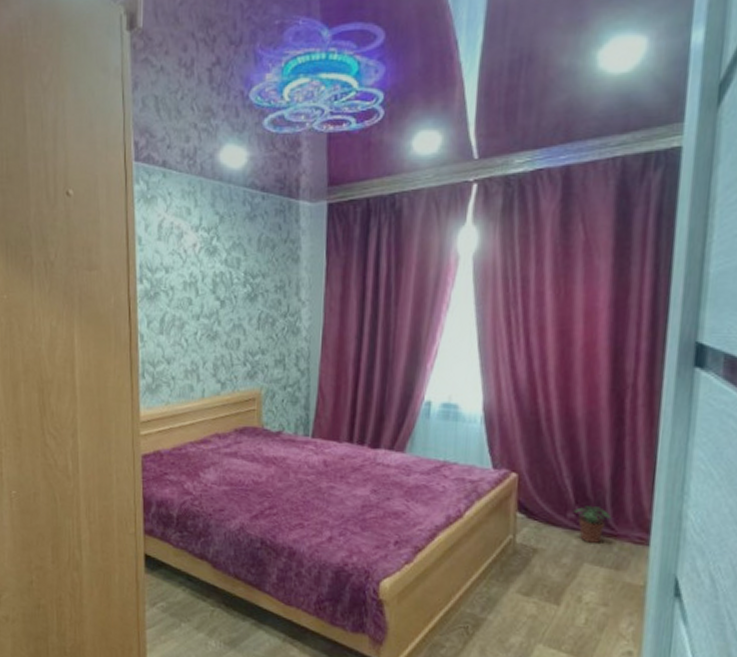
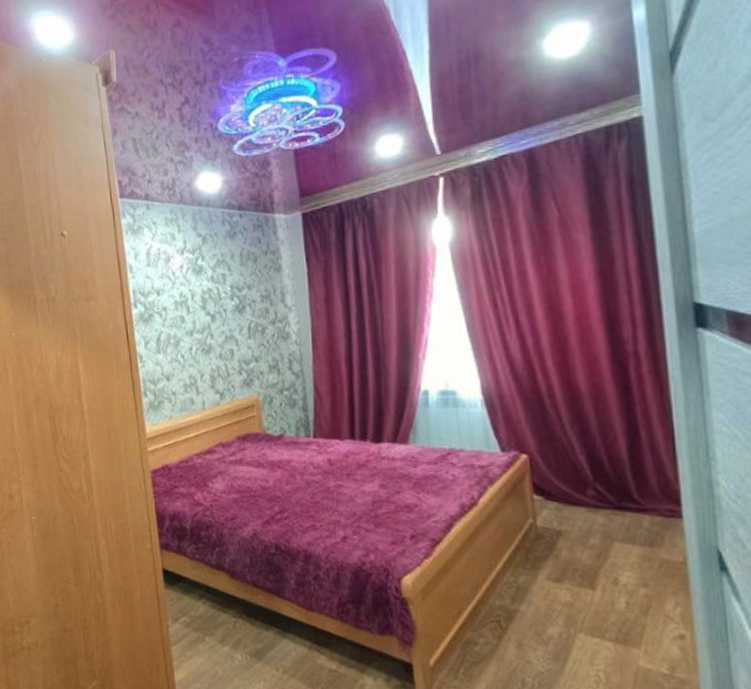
potted plant: present [573,506,612,544] -> none [593,481,636,521]

